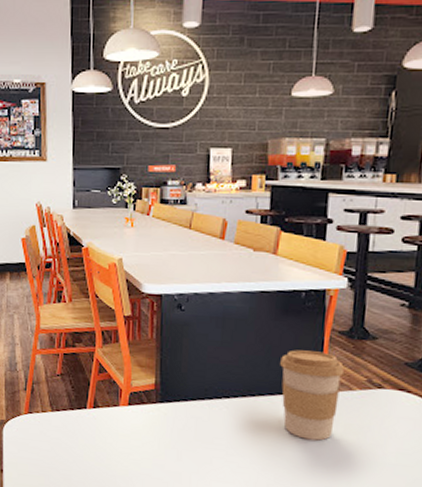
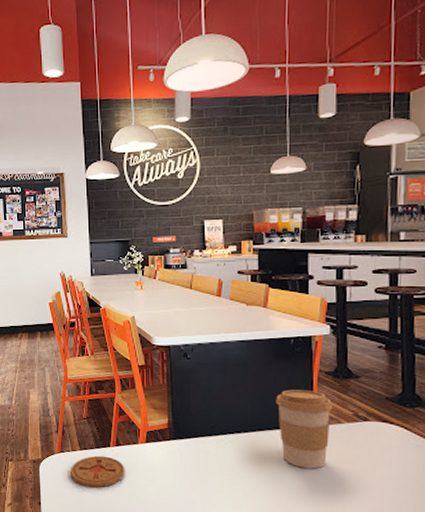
coaster: none [38,418,103,455] -> present [70,455,125,488]

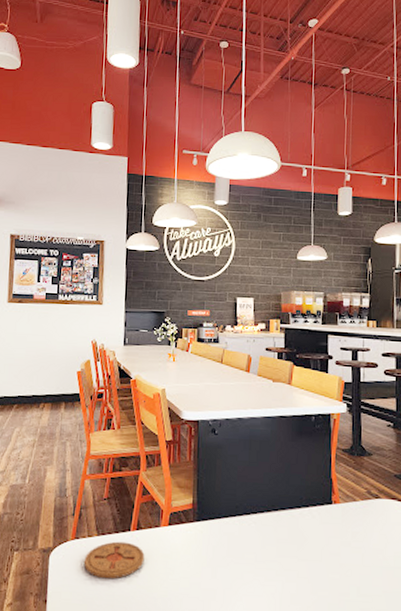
coffee cup: present [276,389,333,469] -> none [298,467,349,549]

